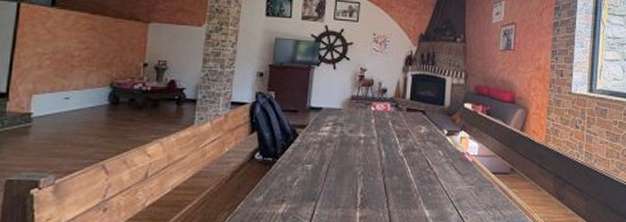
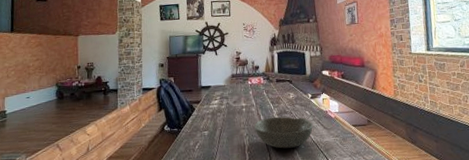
bowl: none [372,154,444,194] -> present [254,116,313,149]

